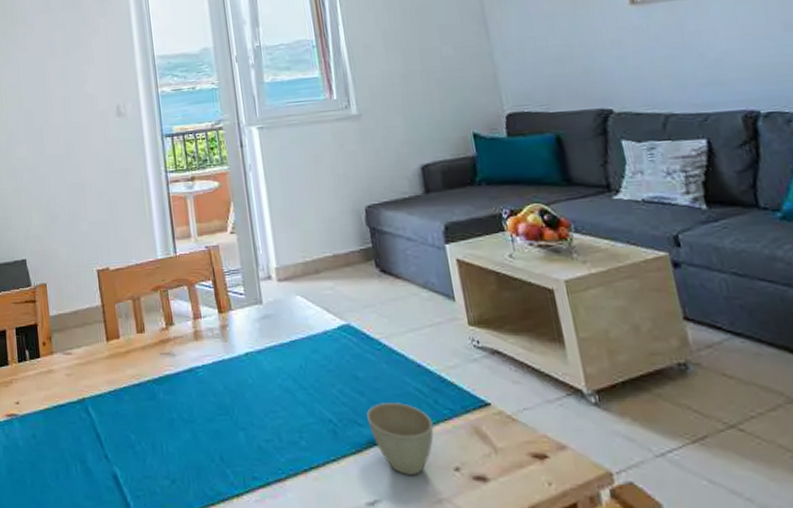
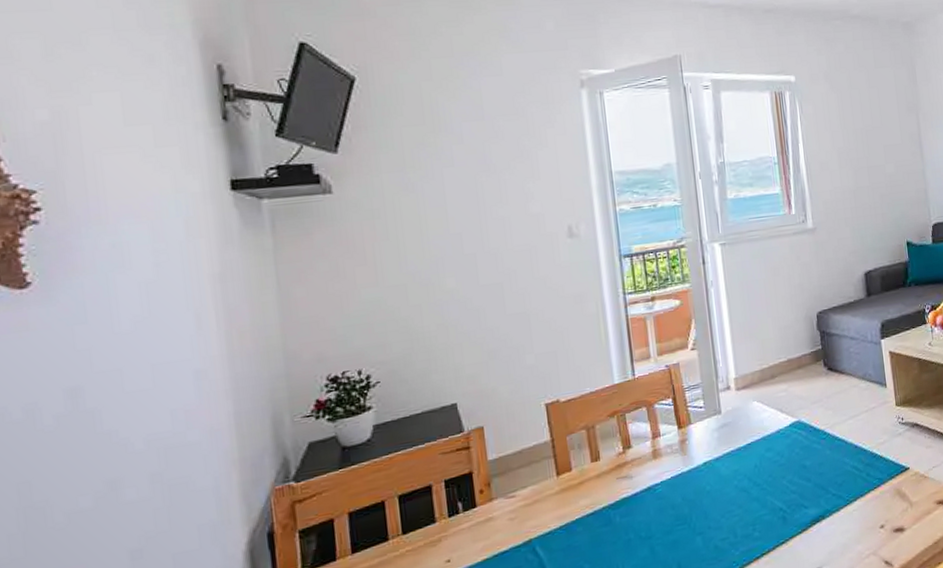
cup: present [367,403,434,475] -> none [812,481,866,541]

